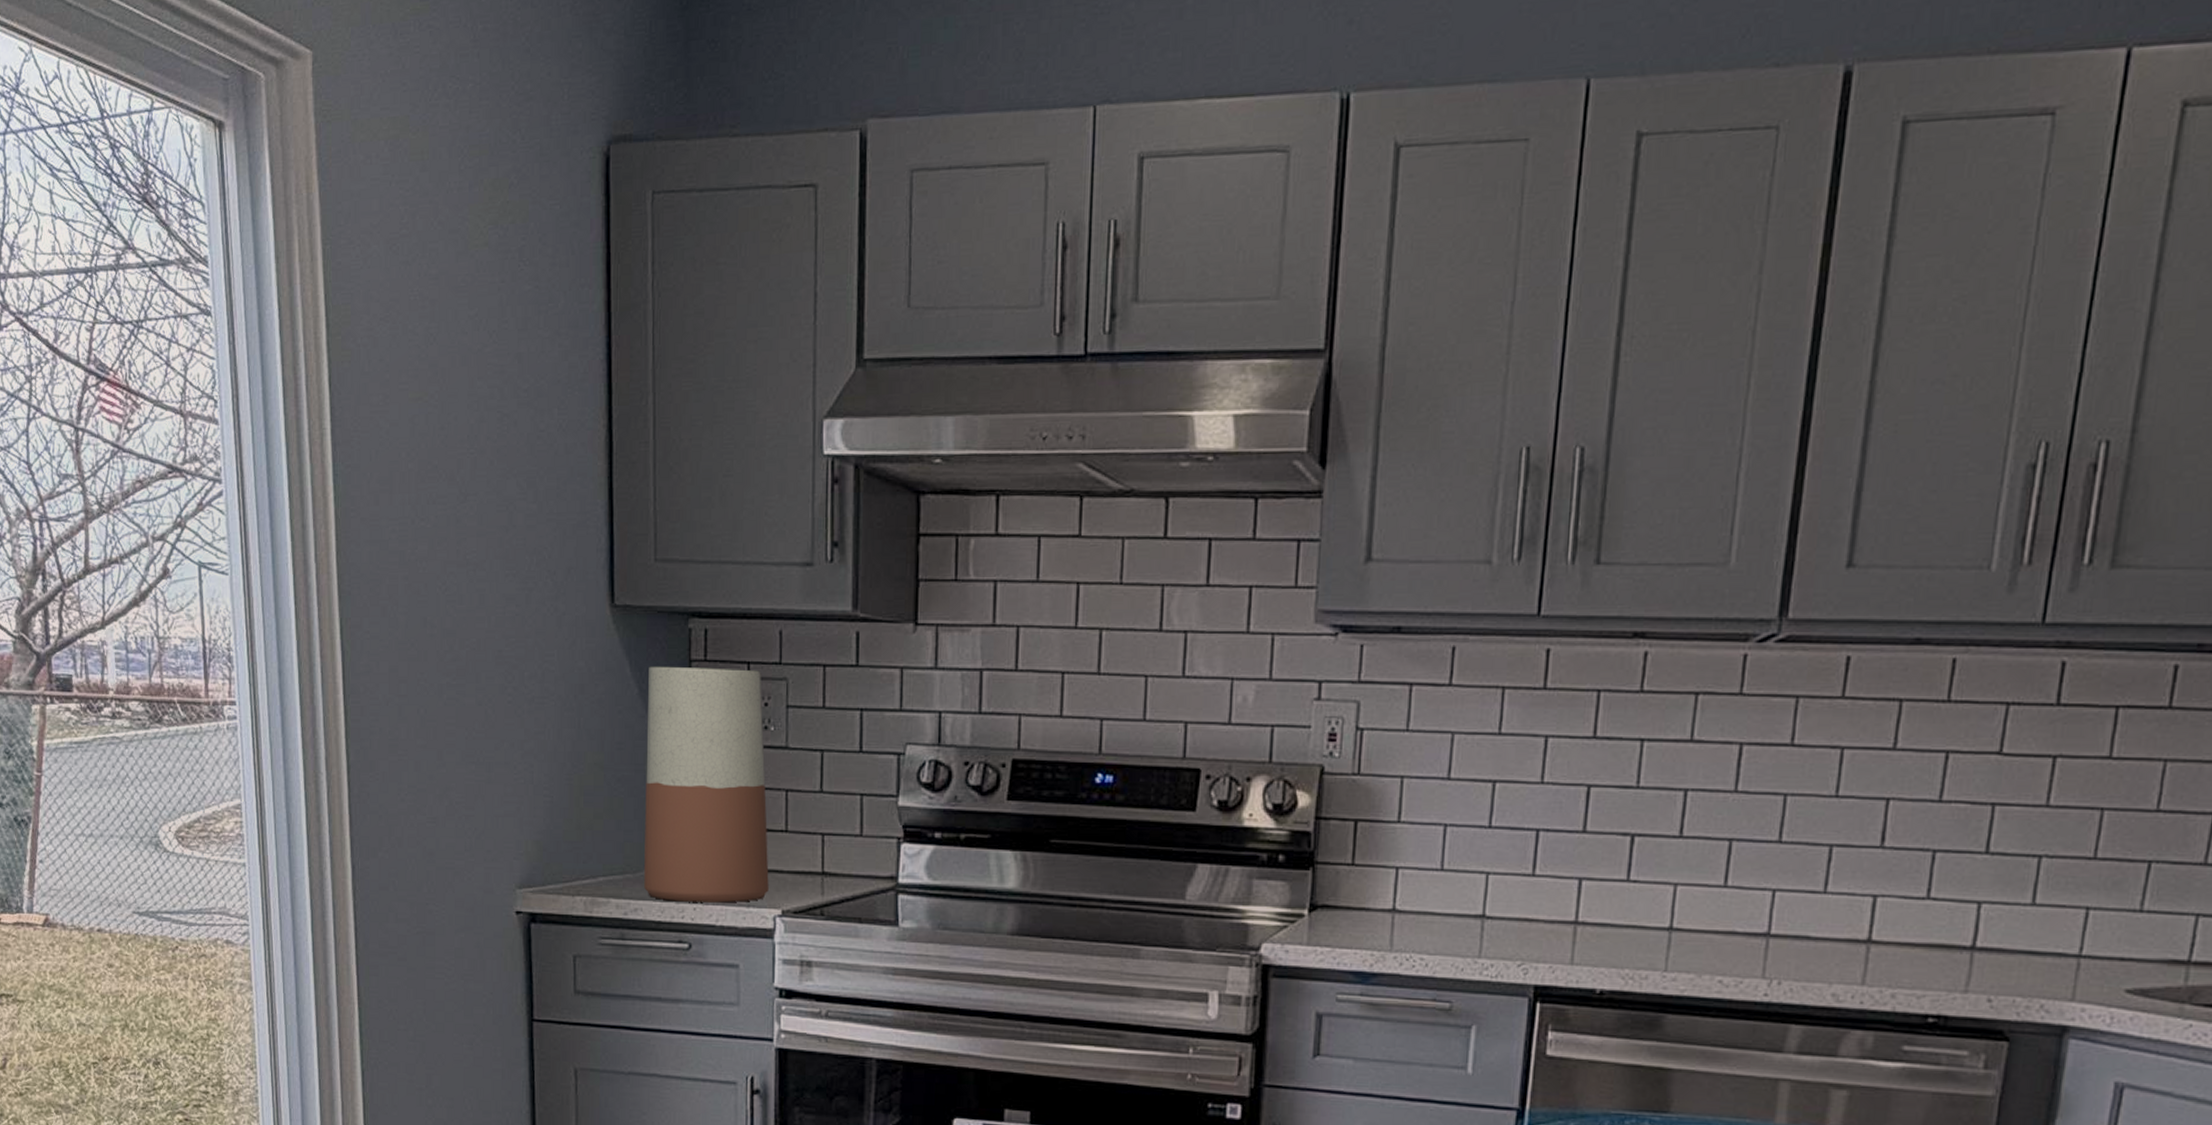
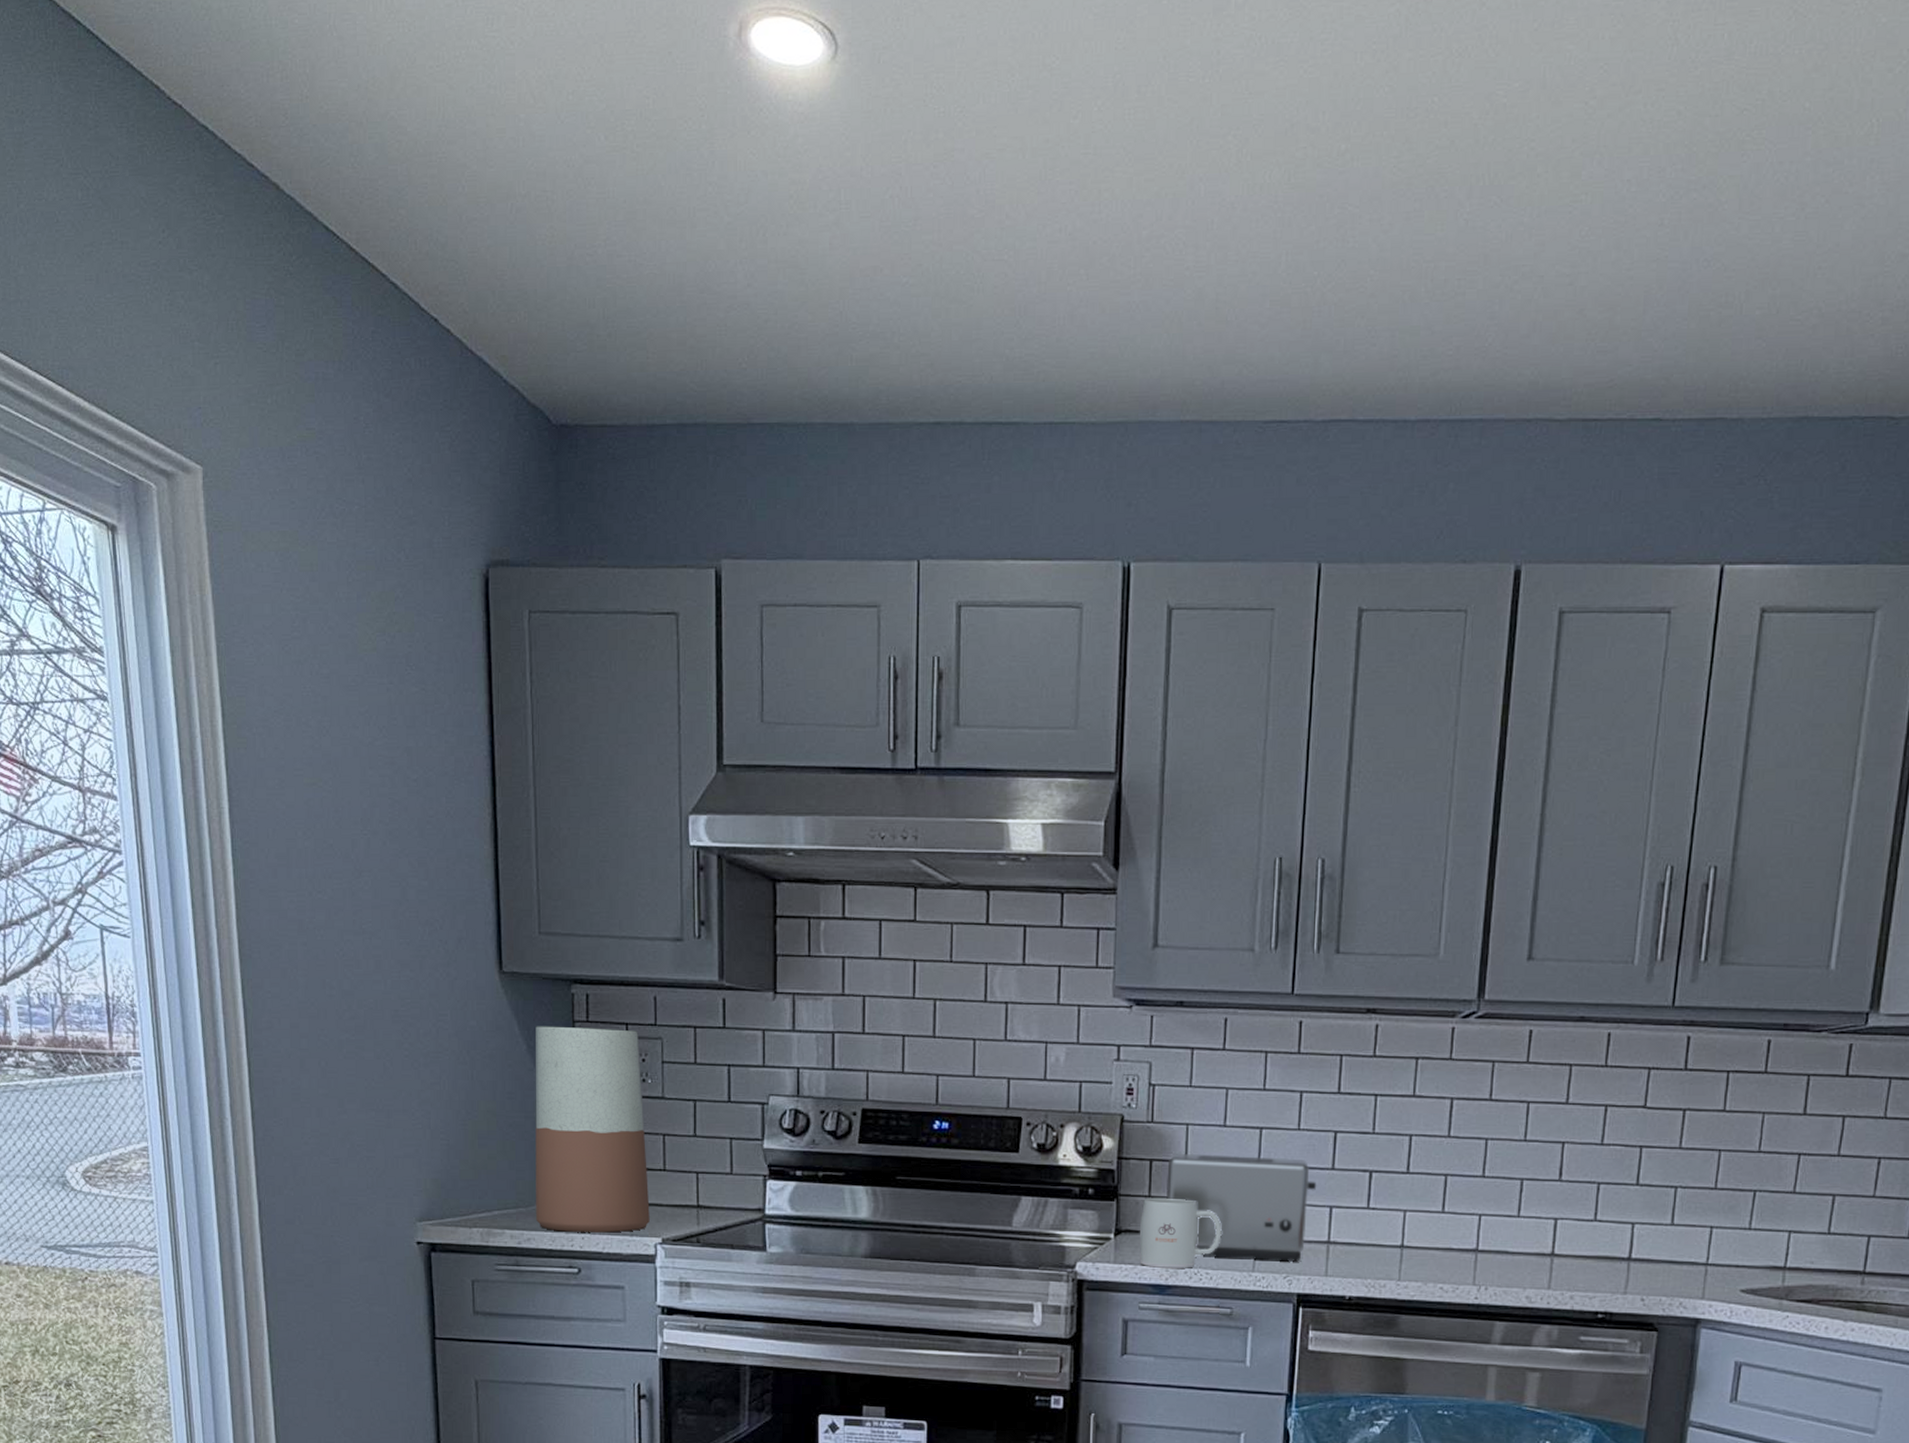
mug: none [1338,866,1442,953] -> present [1139,1197,1222,1268]
toaster: none [1374,813,1564,946] -> present [1166,1154,1317,1262]

